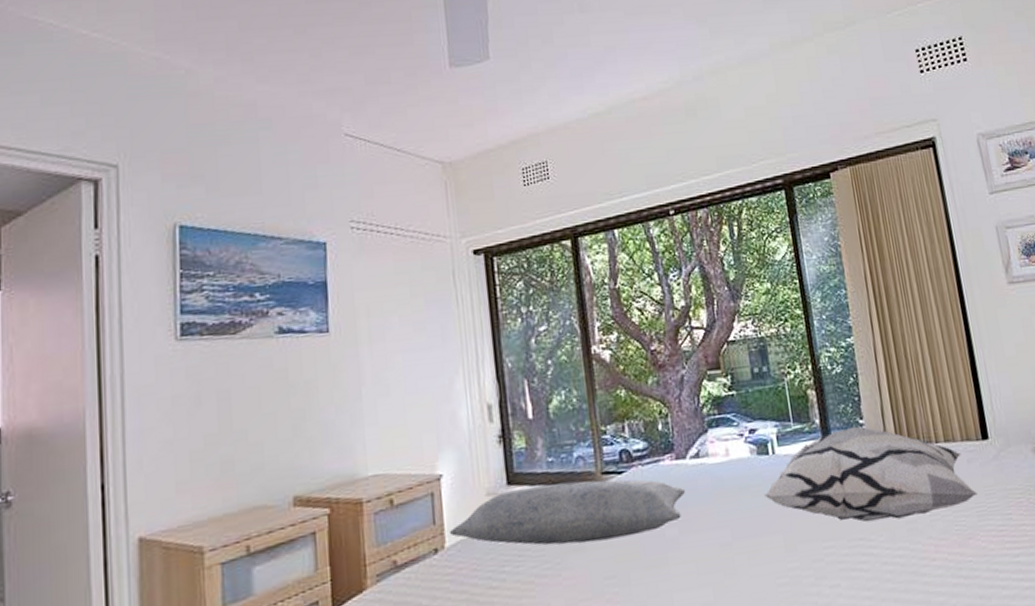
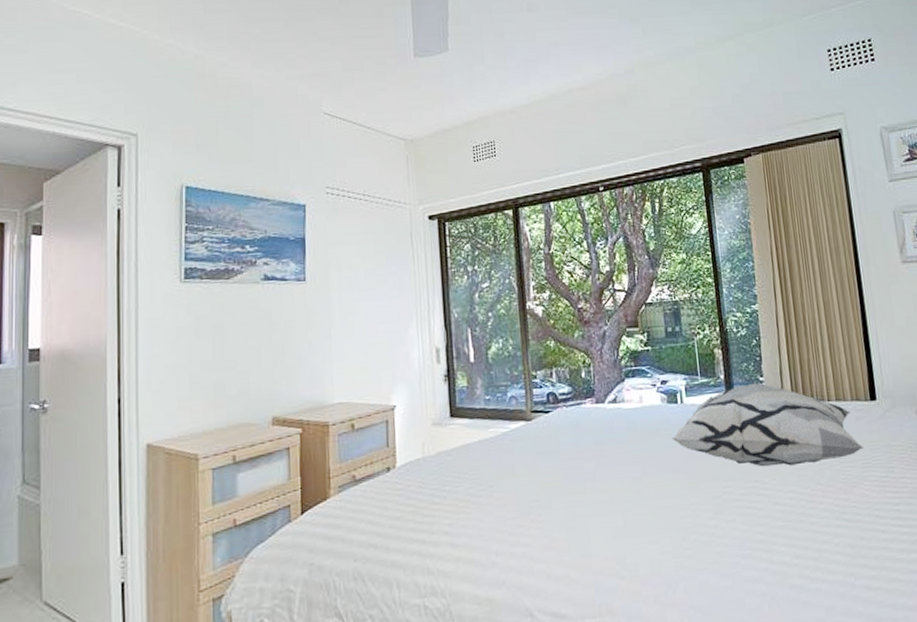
pillow: present [449,479,685,545] -> none [400,417,602,470]

